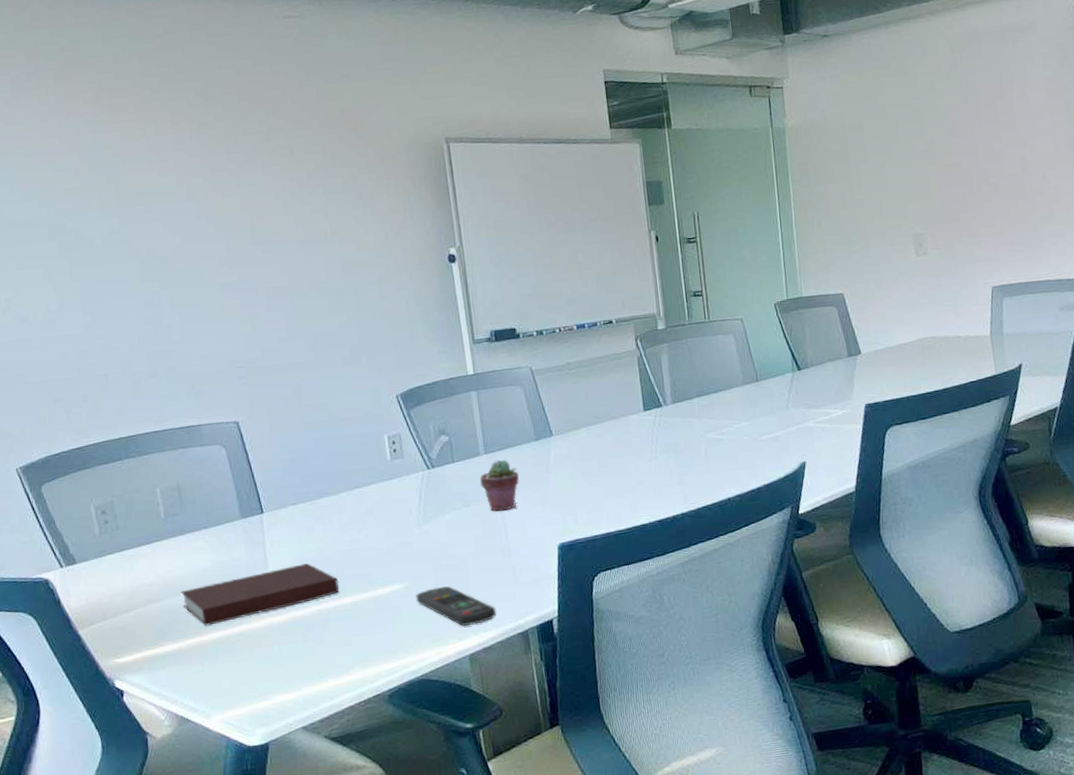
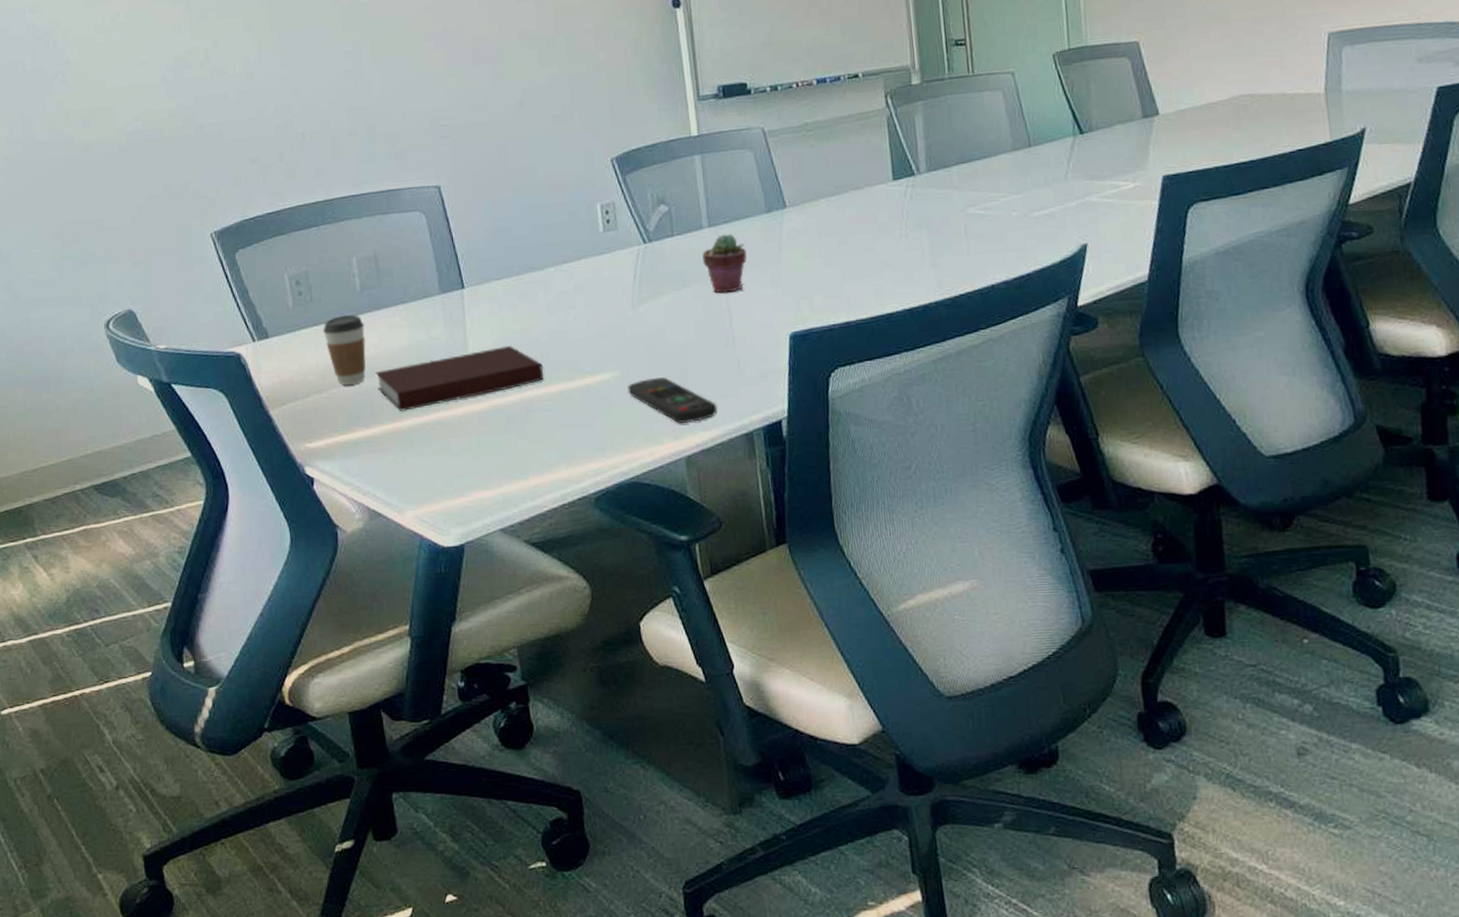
coffee cup: none [129,540,171,605] -> present [323,315,366,386]

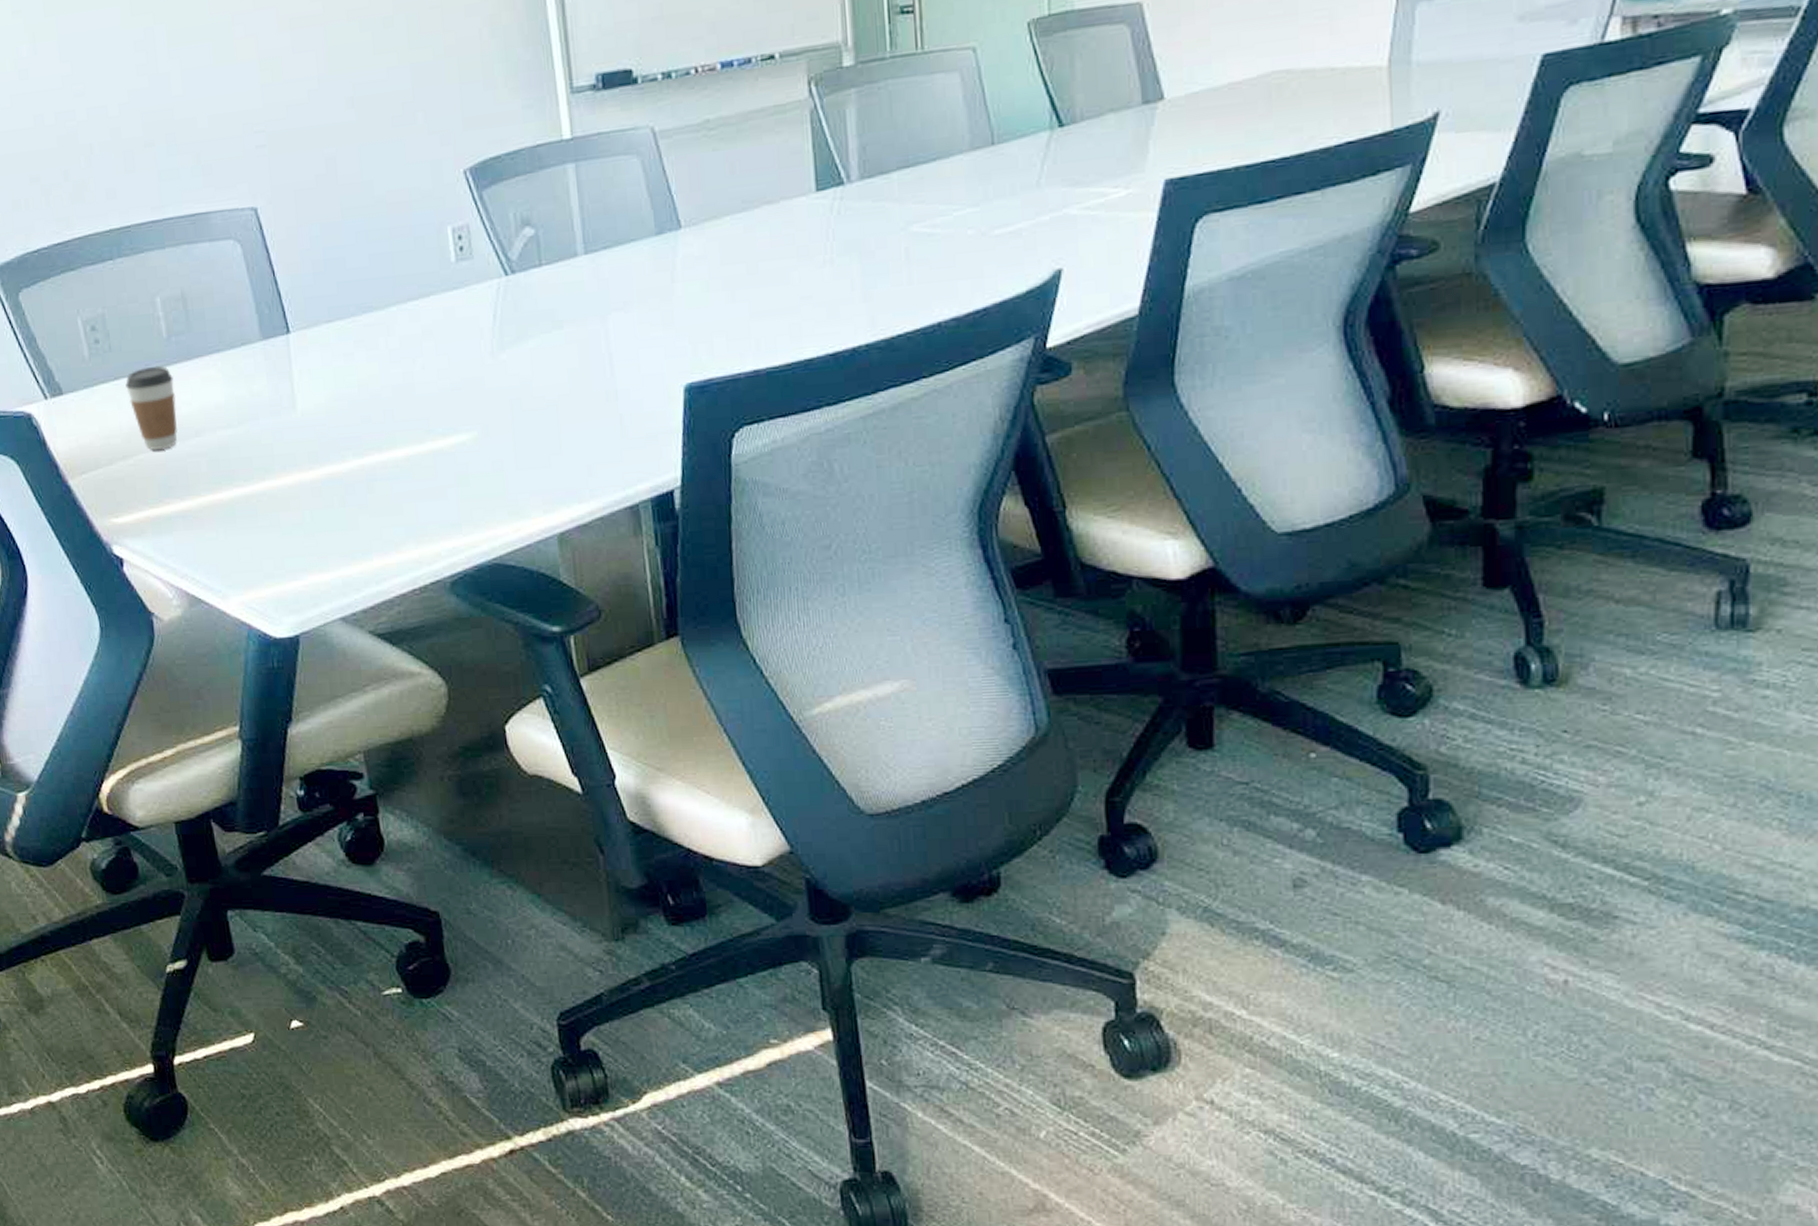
notebook: present [375,345,543,411] -> none [188,401,387,481]
remote control: present [627,377,717,423] -> none [487,439,596,494]
potted succulent: present [702,233,747,294] -> none [577,262,632,337]

